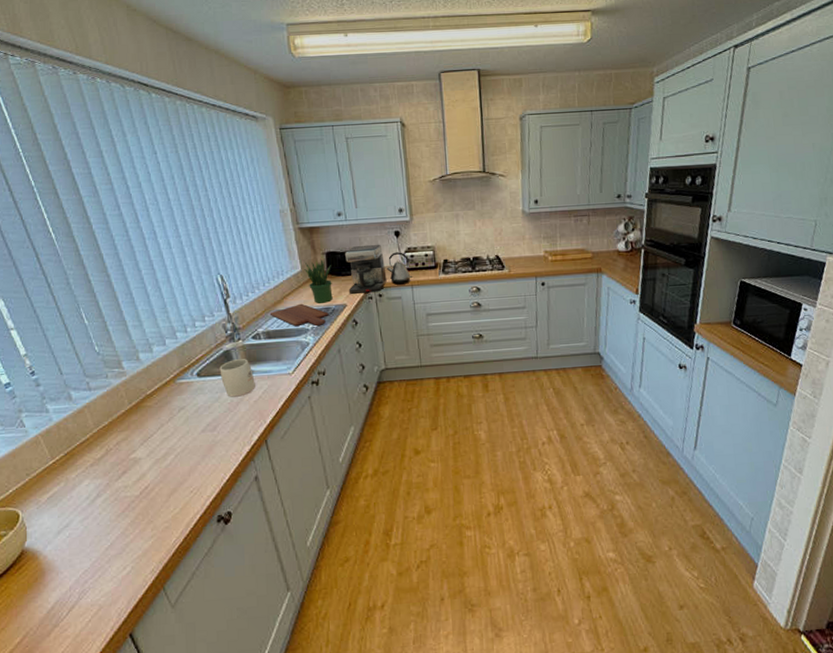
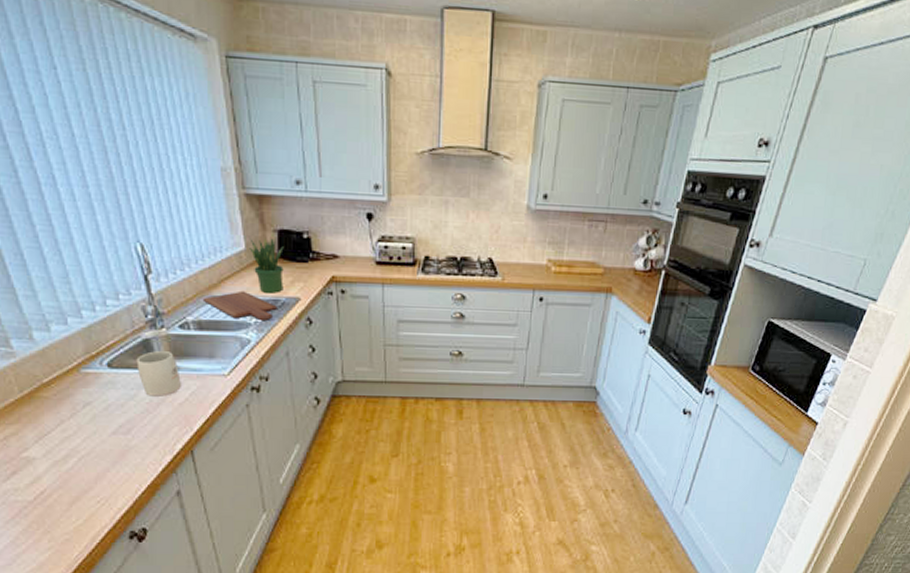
coffee maker: present [345,244,387,295] -> none [302,226,353,287]
kettle: present [386,252,412,285] -> none [353,240,384,281]

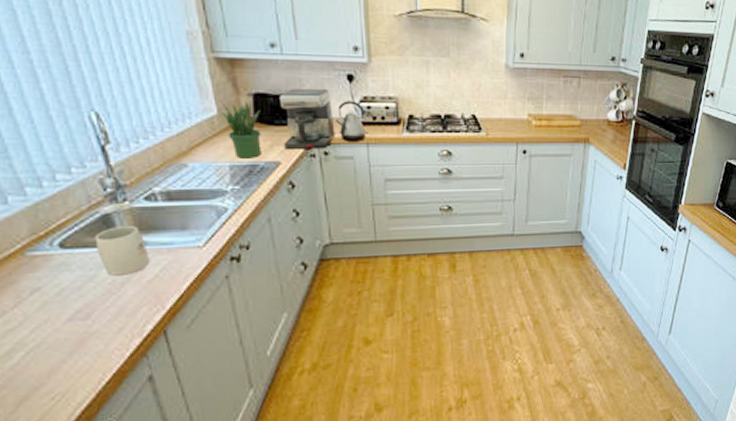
cutting board: present [202,290,277,320] -> none [170,157,256,187]
coffee maker: none [302,226,353,287] -> present [280,88,335,150]
kettle: none [353,240,384,281] -> present [335,101,368,141]

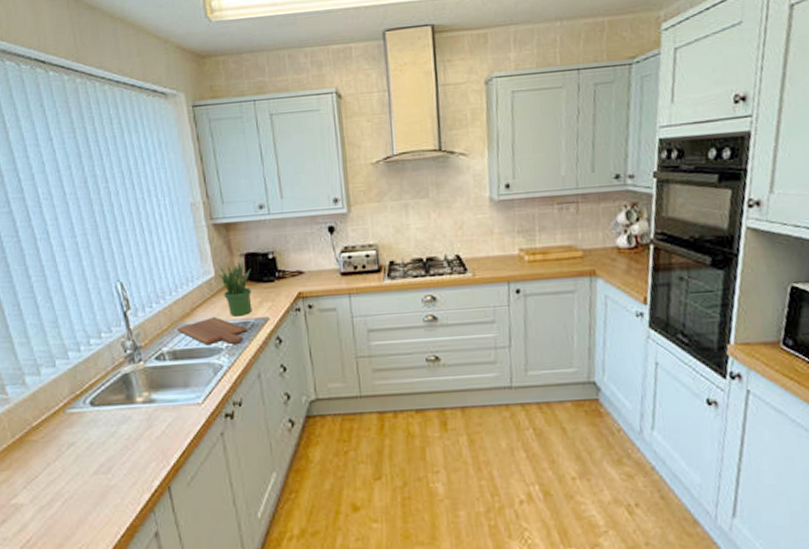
mug: present [94,225,149,276] -> none [116,383,158,432]
cutting board: none [170,157,256,187] -> present [176,316,247,346]
coffee maker: present [280,88,335,150] -> none [268,242,318,306]
kettle: present [335,101,368,141] -> none [318,252,350,293]

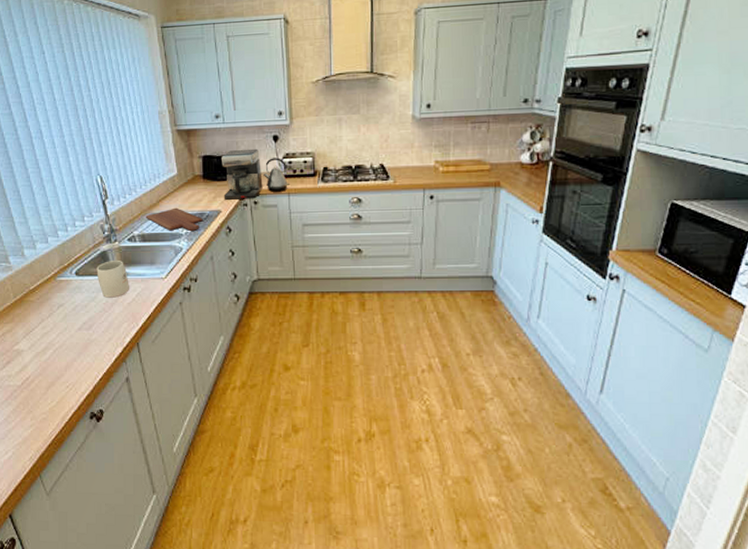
mug: none [116,383,158,432] -> present [96,259,129,298]
planter: present [218,261,252,318] -> none [180,162,208,209]
coffee maker: none [268,242,318,306] -> present [222,148,263,201]
kettle: none [318,252,350,293] -> present [263,157,289,192]

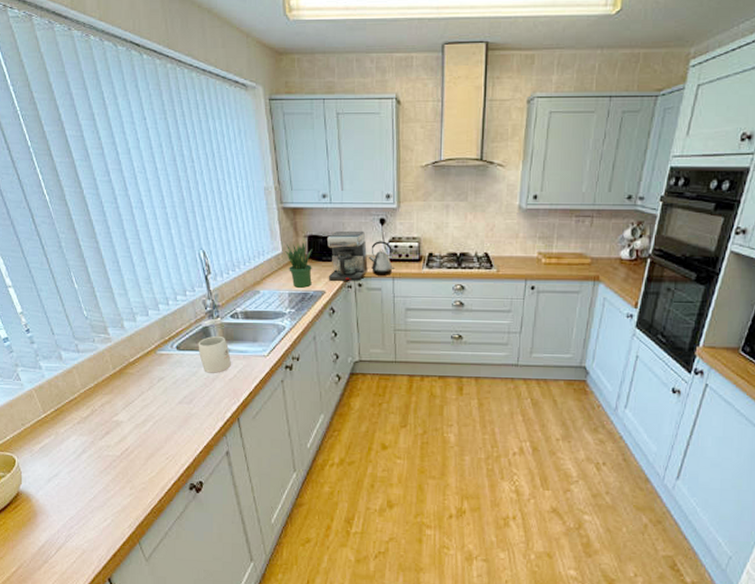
cutting board: present [145,207,203,231] -> none [248,286,307,310]
planter: none [180,162,208,209] -> present [285,241,312,289]

